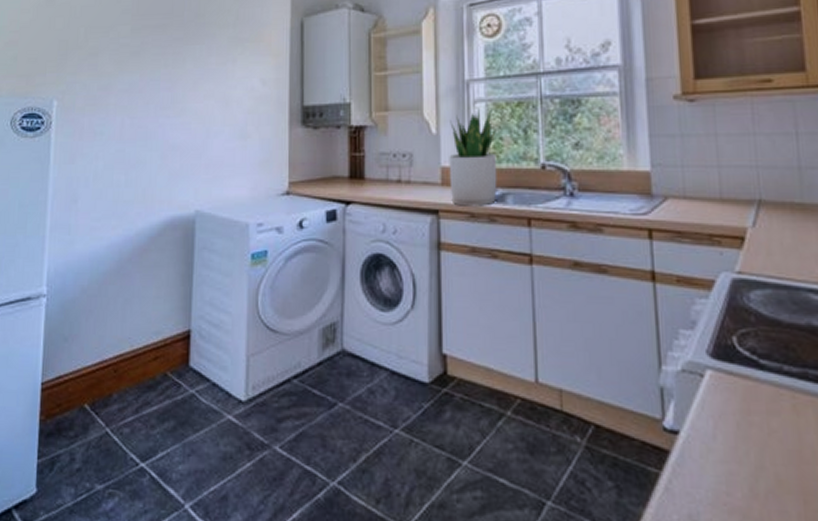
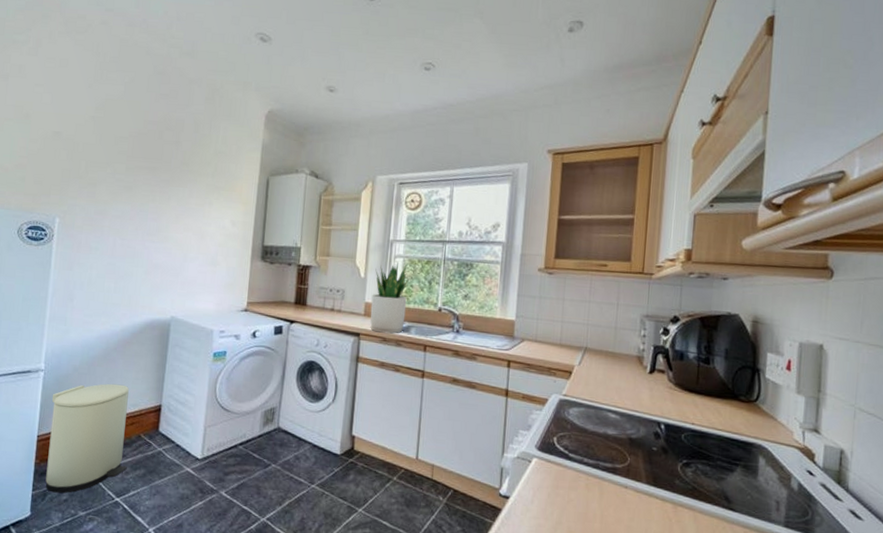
pedal bin: none [53,306,152,460] -> present [45,383,129,494]

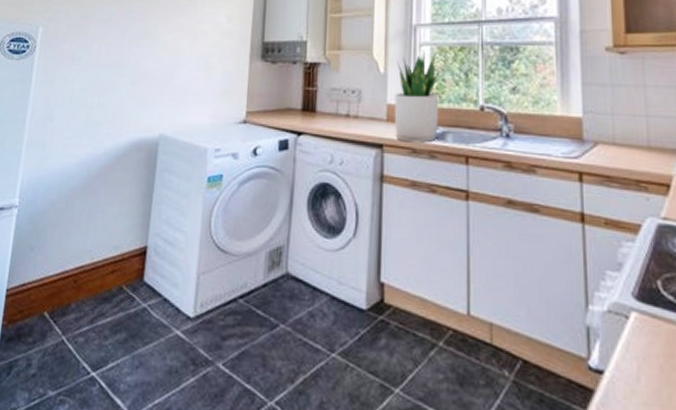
pedal bin: present [45,383,129,494] -> none [12,220,111,366]

